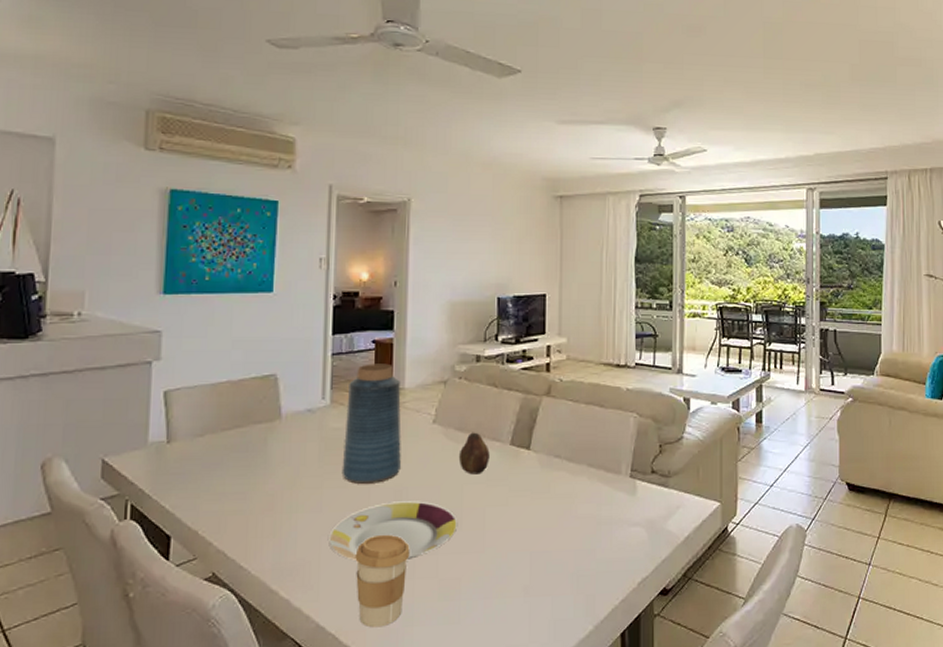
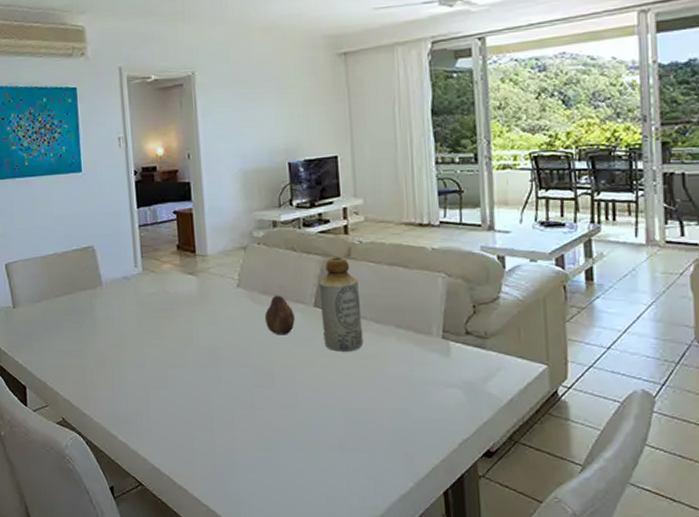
plate: present [329,501,457,560] -> none [154,359,269,413]
vase: present [341,363,401,484] -> none [156,232,211,343]
coffee cup: present [355,534,410,628] -> none [179,389,228,472]
bottle: none [517,394,556,492] -> present [318,257,364,352]

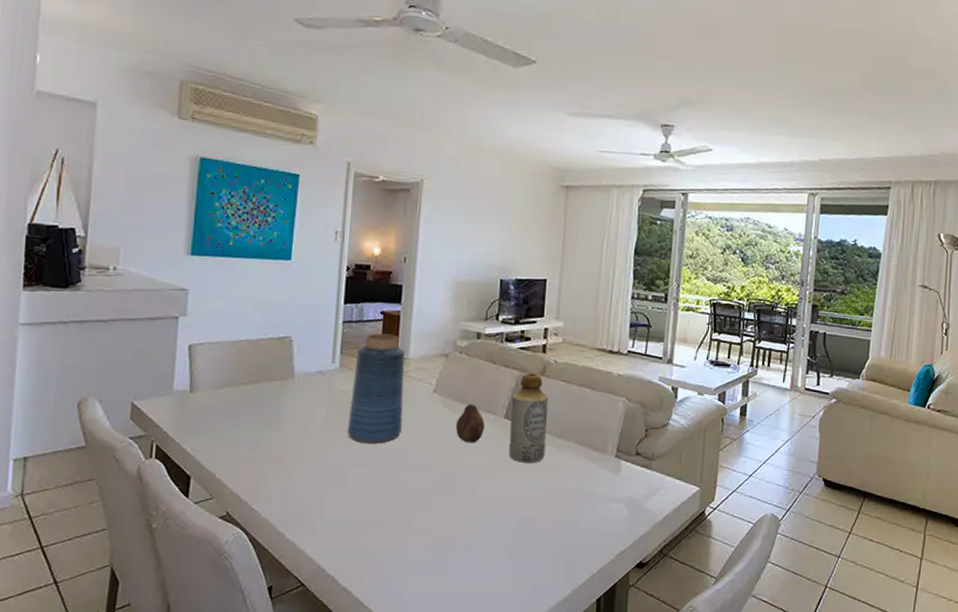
vase: none [156,232,211,343] -> present [347,333,406,444]

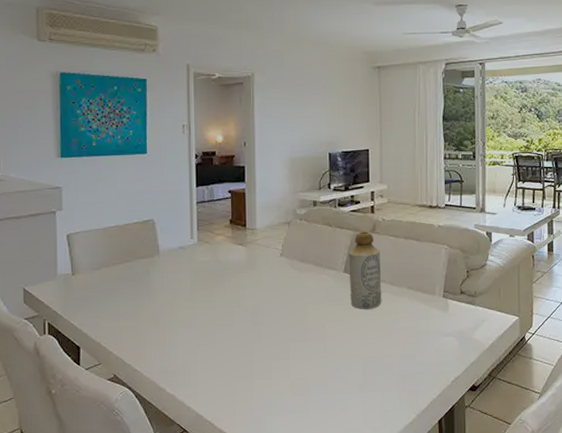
vase: present [347,333,406,444] -> none [209,209,256,305]
fruit: present [455,403,485,443] -> none [302,263,327,297]

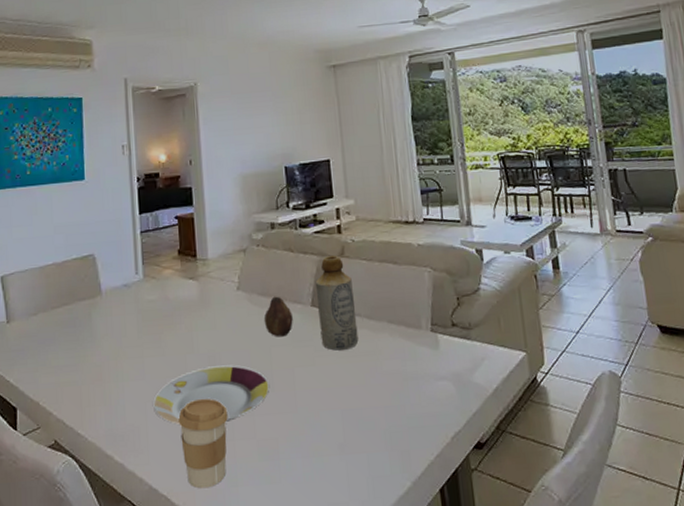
plate: none [202,318,303,365] -> present [153,364,269,424]
coffee cup: none [224,344,267,416] -> present [178,398,228,489]
fruit: none [302,263,327,297] -> present [263,296,293,337]

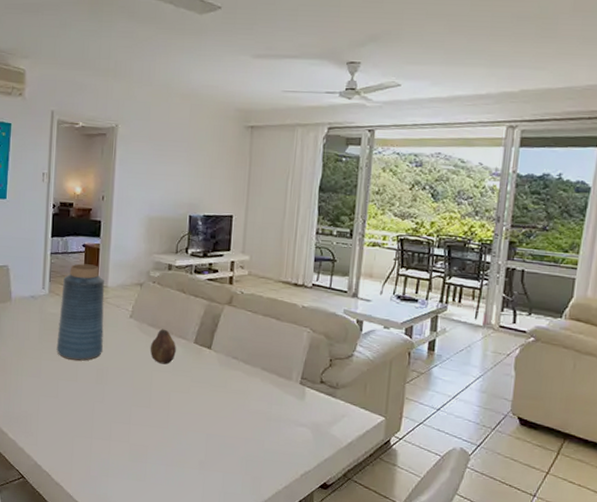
plate: present [153,364,269,424] -> none [45,377,147,425]
vase: none [157,237,212,352] -> present [56,263,105,361]
coffee cup: present [178,398,228,489] -> none [65,401,108,473]
bottle: present [315,255,359,351] -> none [198,302,235,386]

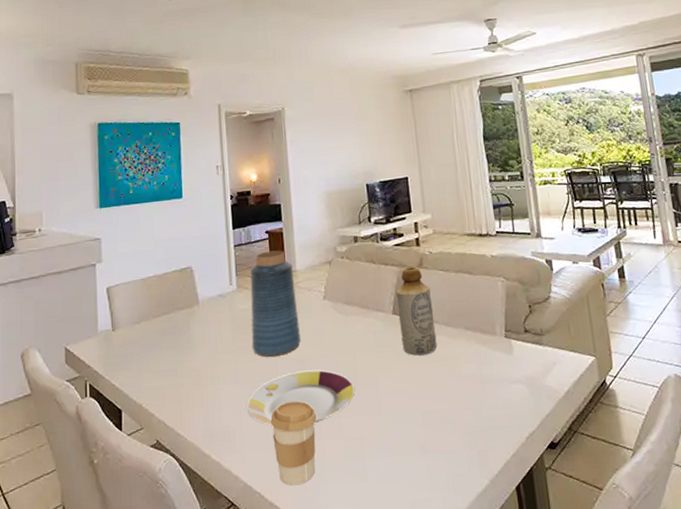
plate: none [45,377,147,425] -> present [247,369,354,425]
coffee cup: none [65,401,108,473] -> present [270,400,317,486]
fruit: present [150,329,176,365] -> none [348,305,376,343]
bottle: none [198,302,235,386] -> present [396,266,437,356]

